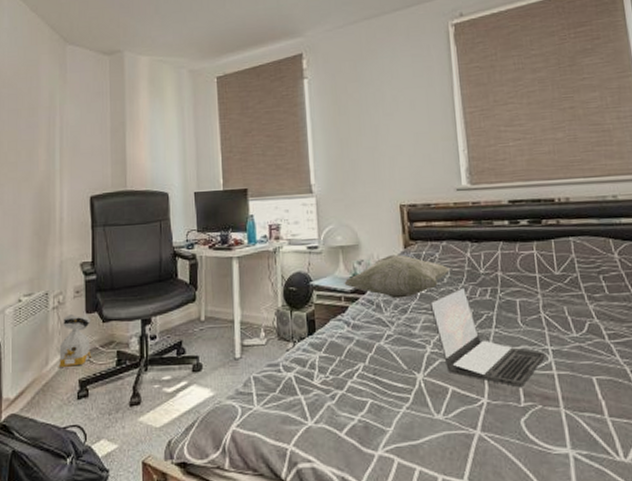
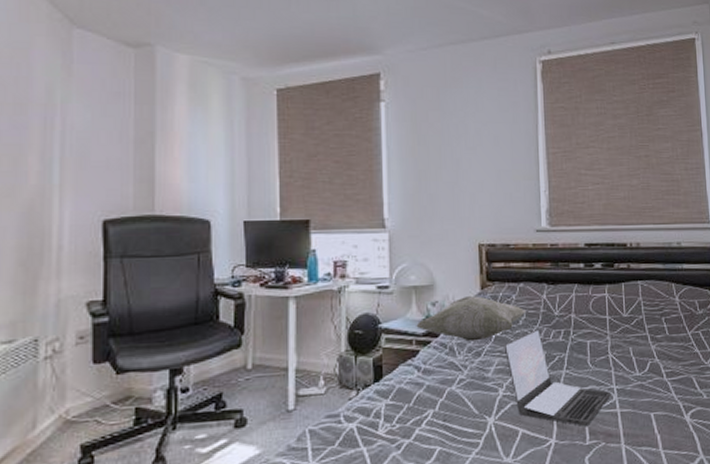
bag: present [58,313,92,367] -> none [50,364,101,431]

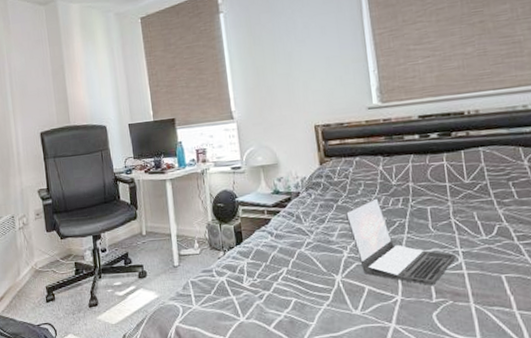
decorative pillow: present [416,296,527,342] -> none [266,171,365,211]

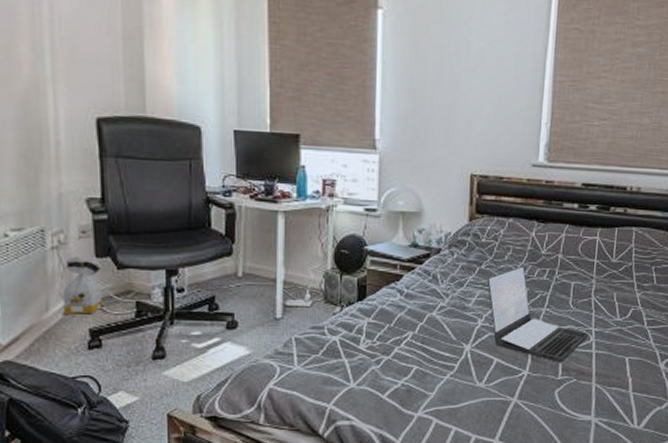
bag: none [27,232,55,277] -> present [62,256,105,314]

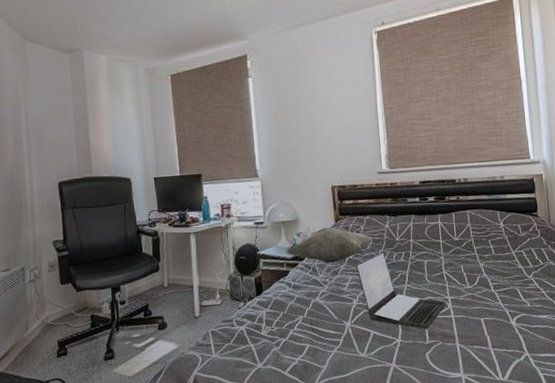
bag: present [62,256,105,314] -> none [38,285,69,331]
decorative pillow: none [401,227,514,272] -> present [286,227,373,263]

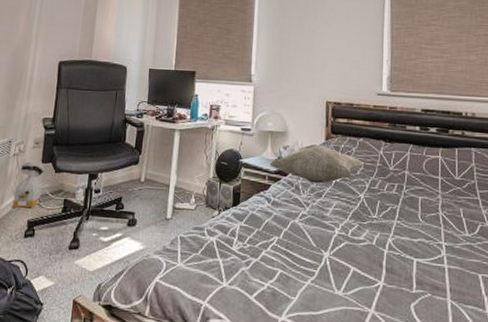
bag: none [38,285,69,331] -> present [11,161,46,208]
laptop: present [355,252,446,330] -> none [342,180,439,276]

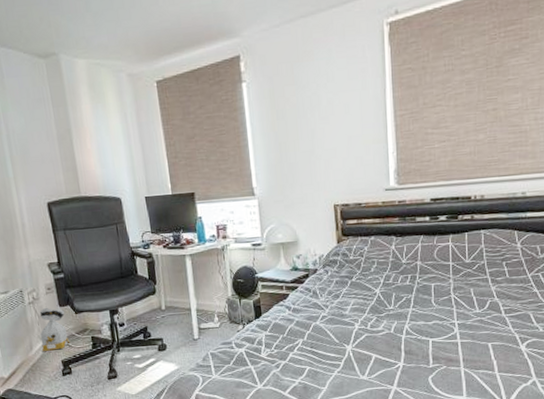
decorative pillow: present [269,144,364,184] -> none [285,249,378,286]

